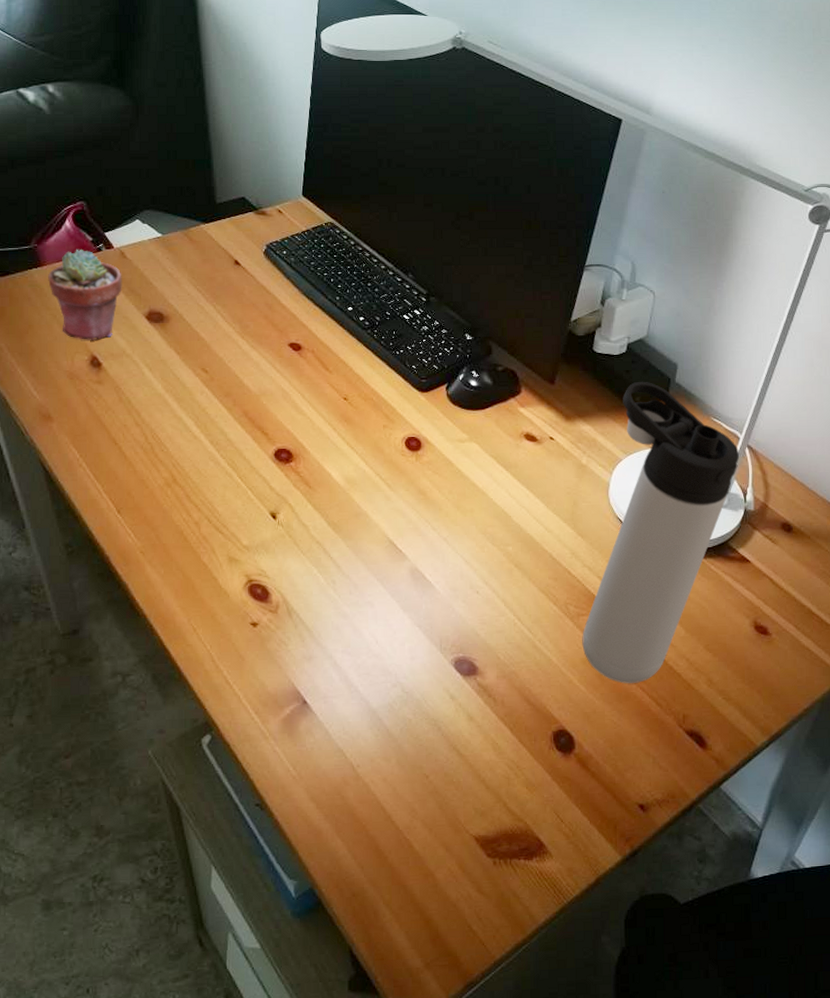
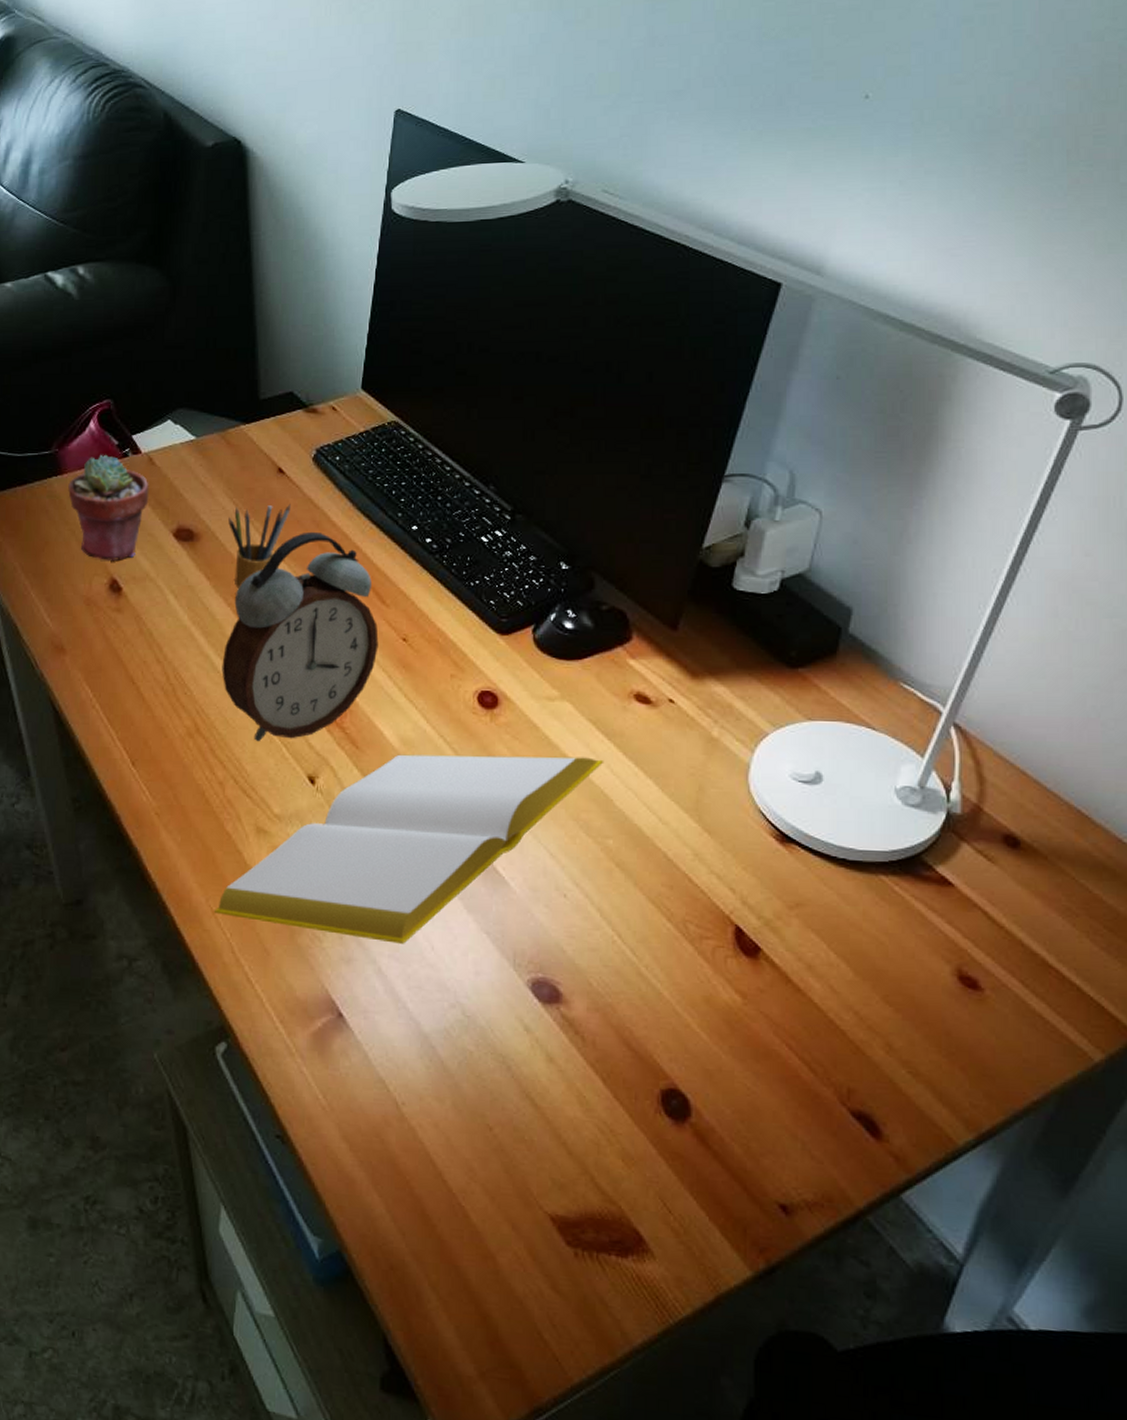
alarm clock: none [193,313,324,487] -> present [222,531,379,741]
pencil box: none [194,290,247,361] -> present [228,504,291,589]
notepad: none [195,485,504,641] -> present [213,754,604,944]
thermos bottle: present [582,381,740,683] -> none [705,630,942,1037]

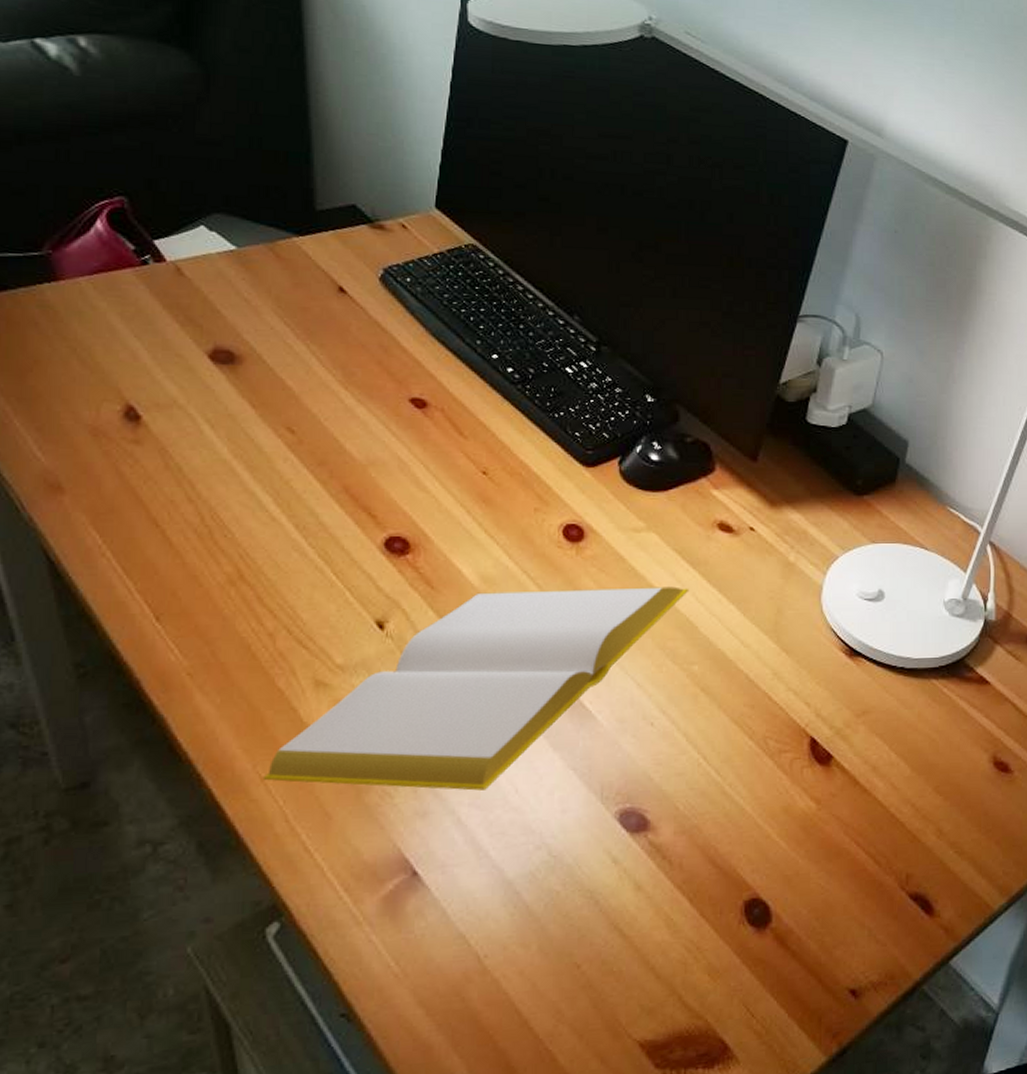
potted succulent: present [68,454,149,560] -> none [66,259,177,384]
alarm clock: present [222,531,379,741] -> none [271,357,456,586]
pencil box: present [228,504,291,589] -> none [278,326,354,418]

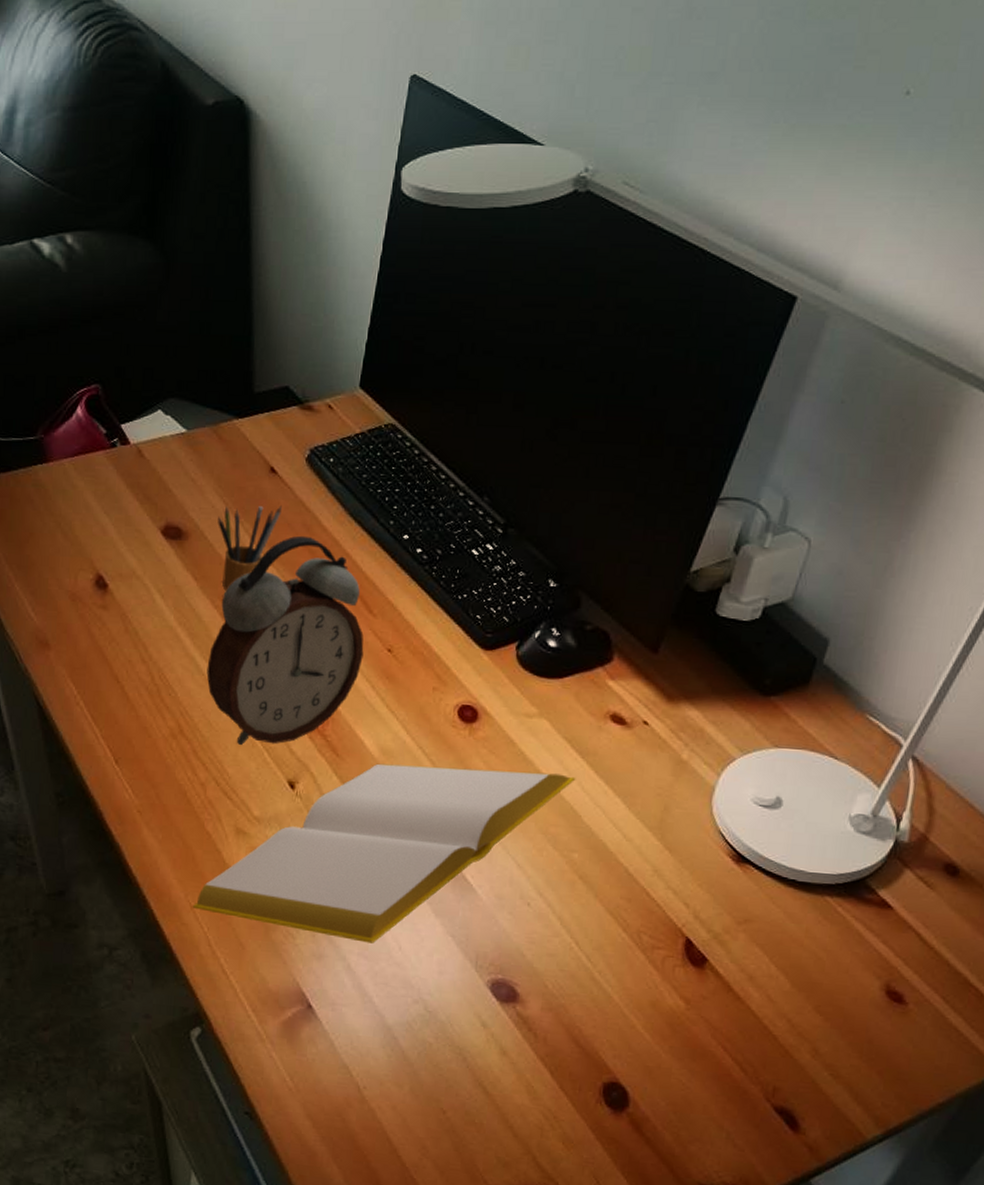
alarm clock: none [271,357,456,586] -> present [206,535,364,745]
pencil box: none [278,326,354,418] -> present [218,506,282,591]

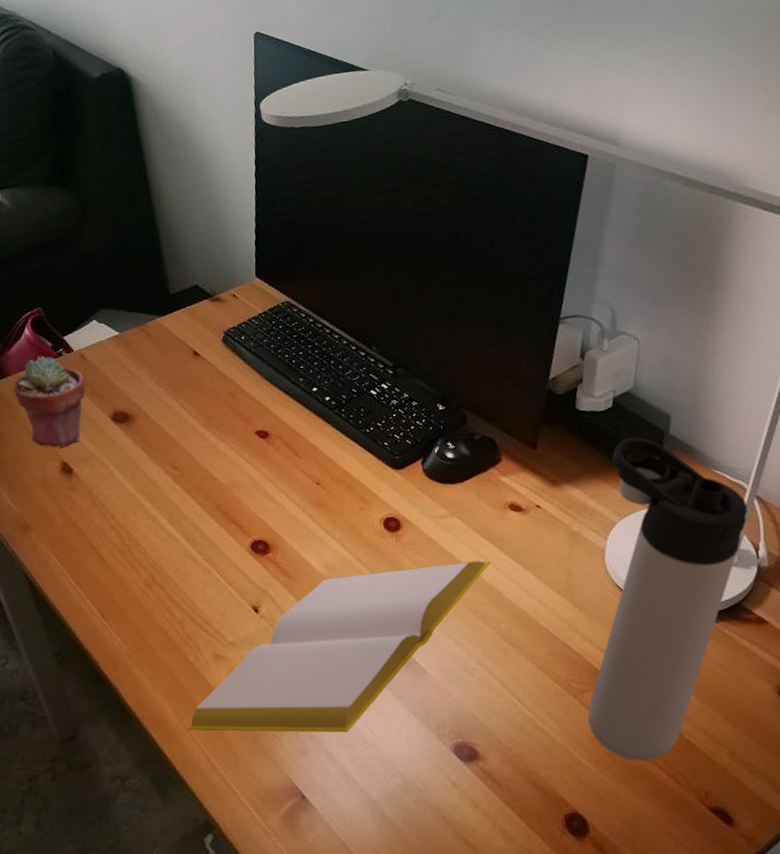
potted succulent: none [54,443,138,556] -> present [13,356,86,447]
alarm clock: present [206,535,364,745] -> none [167,402,297,583]
pencil box: present [218,506,282,591] -> none [157,381,209,458]
thermos bottle: none [653,658,900,1040] -> present [588,437,748,761]

